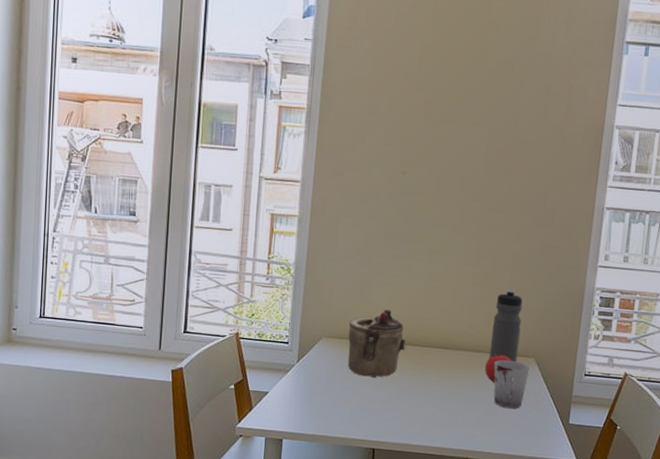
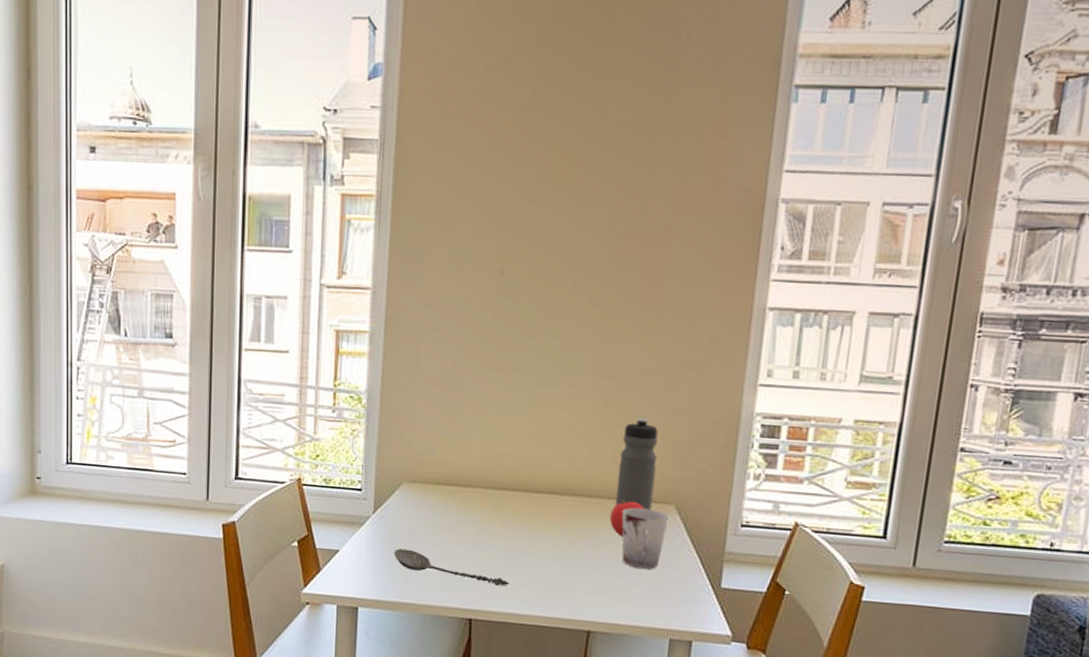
spoon: none [313,391,406,422] -> present [393,548,510,586]
teapot: present [347,309,407,378] -> none [435,445,509,531]

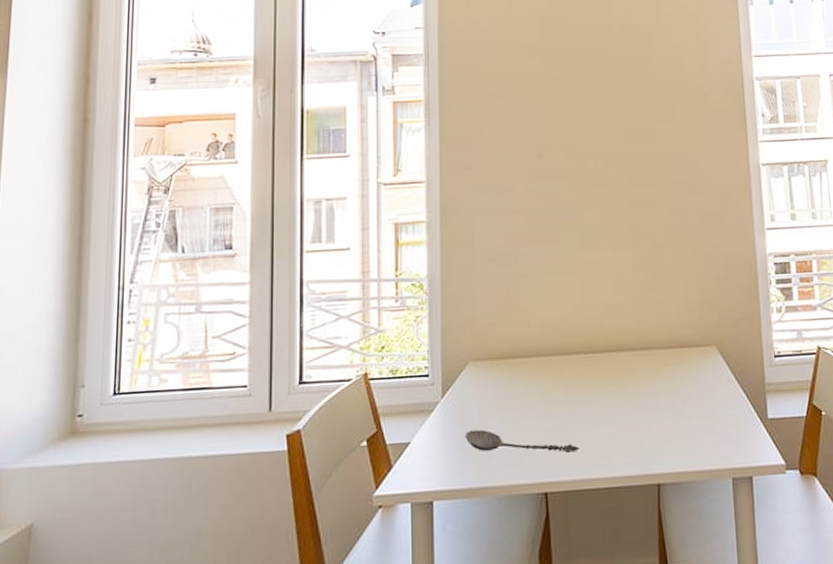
fruit: present [610,499,644,537] -> none [662,347,691,384]
water bottle: present [615,417,658,511] -> none [662,269,697,355]
cup: present [621,507,669,569] -> none [671,352,713,412]

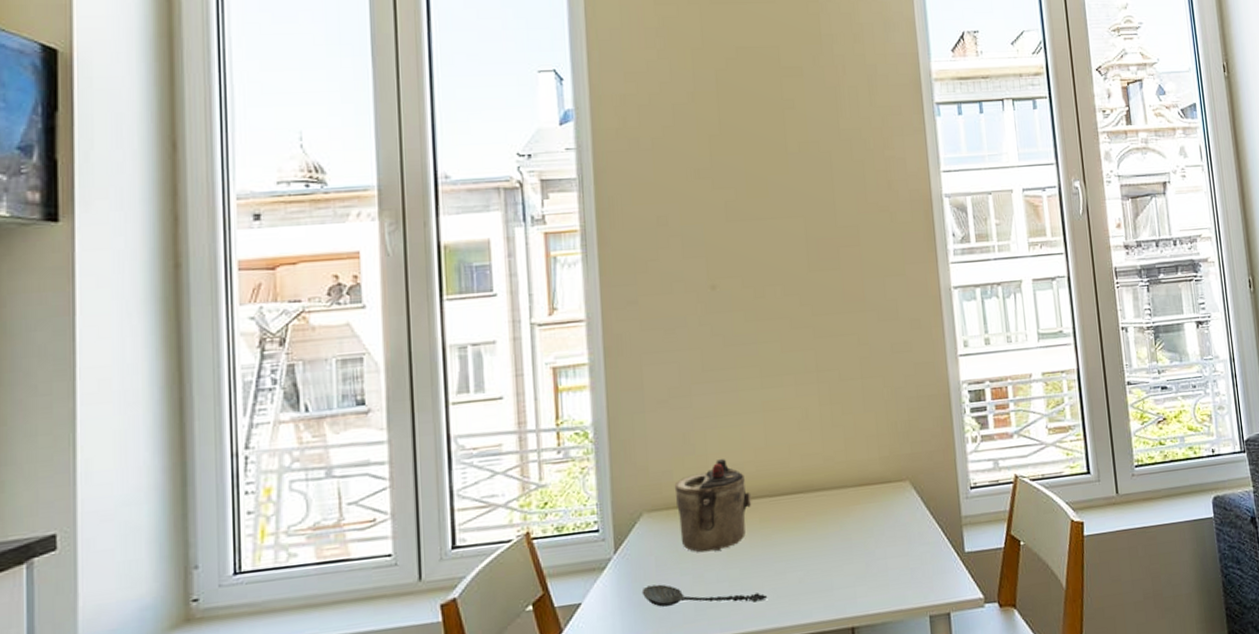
teapot: none [498,314,568,402] -> present [674,458,752,553]

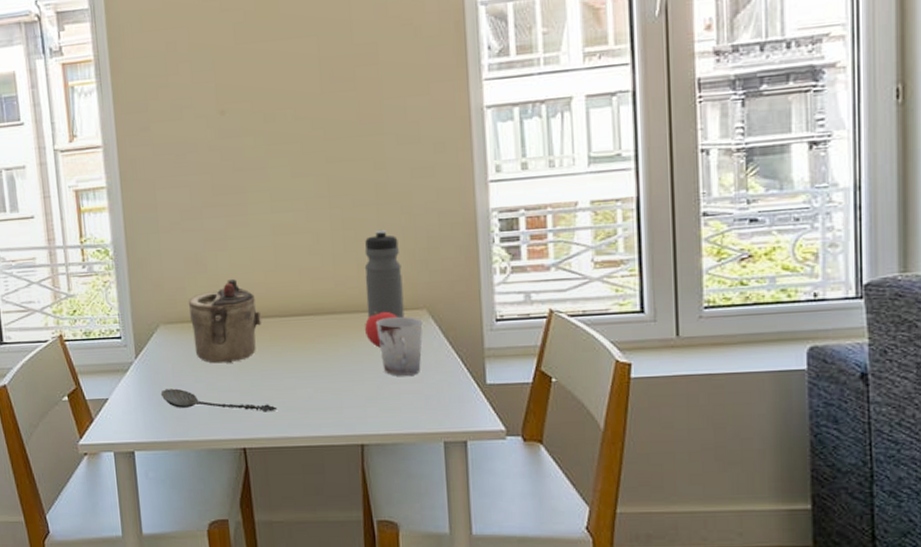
water bottle: none [851,403,889,493] -> present [364,229,405,319]
fruit: none [853,484,883,523] -> present [365,310,397,348]
cup: none [862,489,907,551] -> present [375,316,423,376]

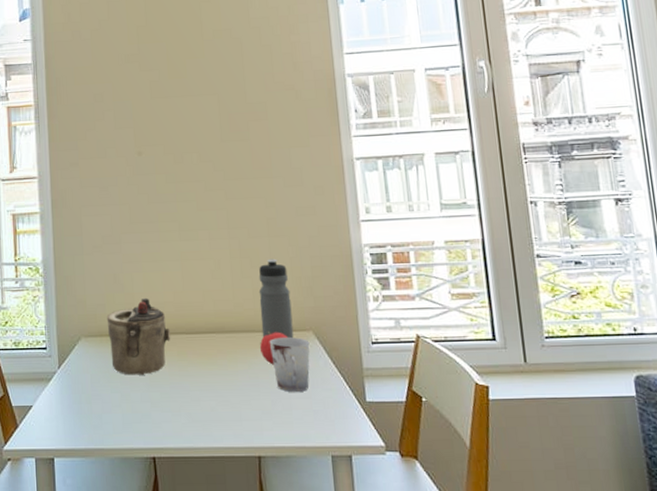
spoon: present [160,388,278,412] -> none [80,398,184,423]

